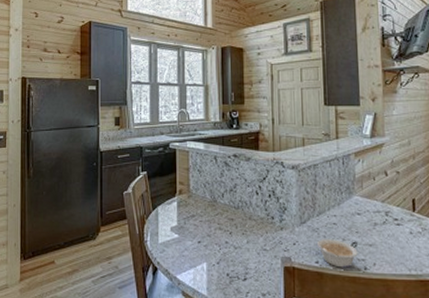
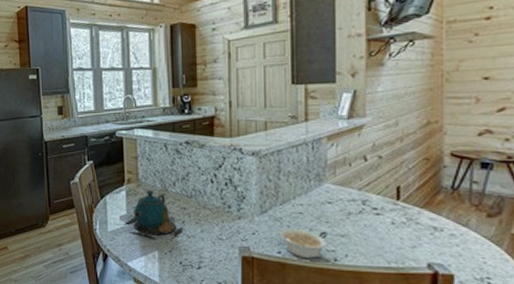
teapot: none [175,201,231,251] -> present [124,190,184,239]

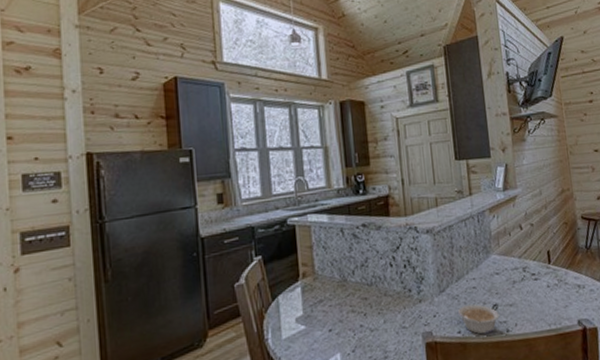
teapot: present [124,190,184,239] -> none [301,282,366,340]

